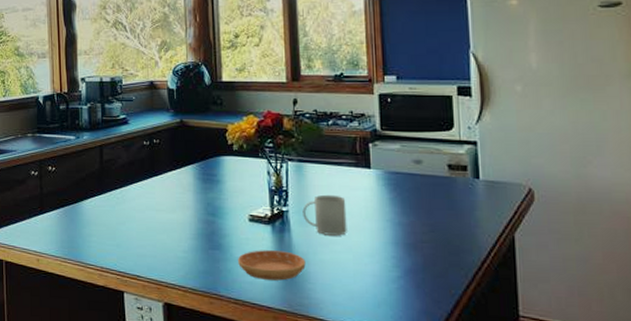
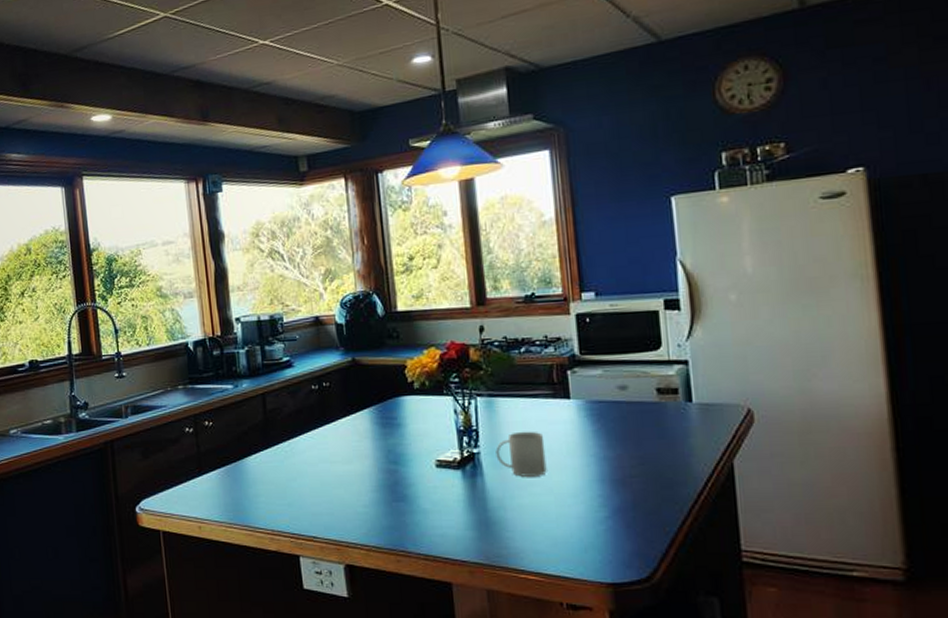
saucer: present [237,250,306,281] -> none [425,498,502,531]

